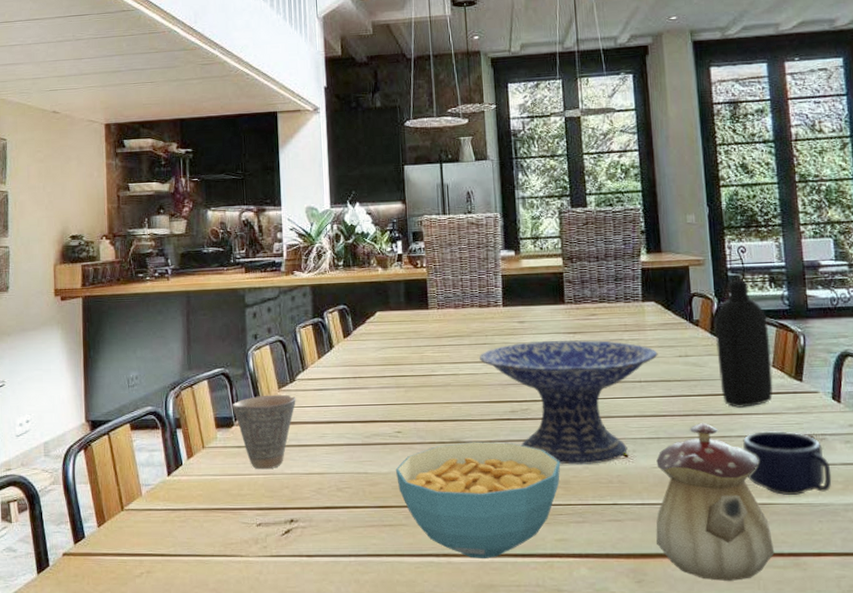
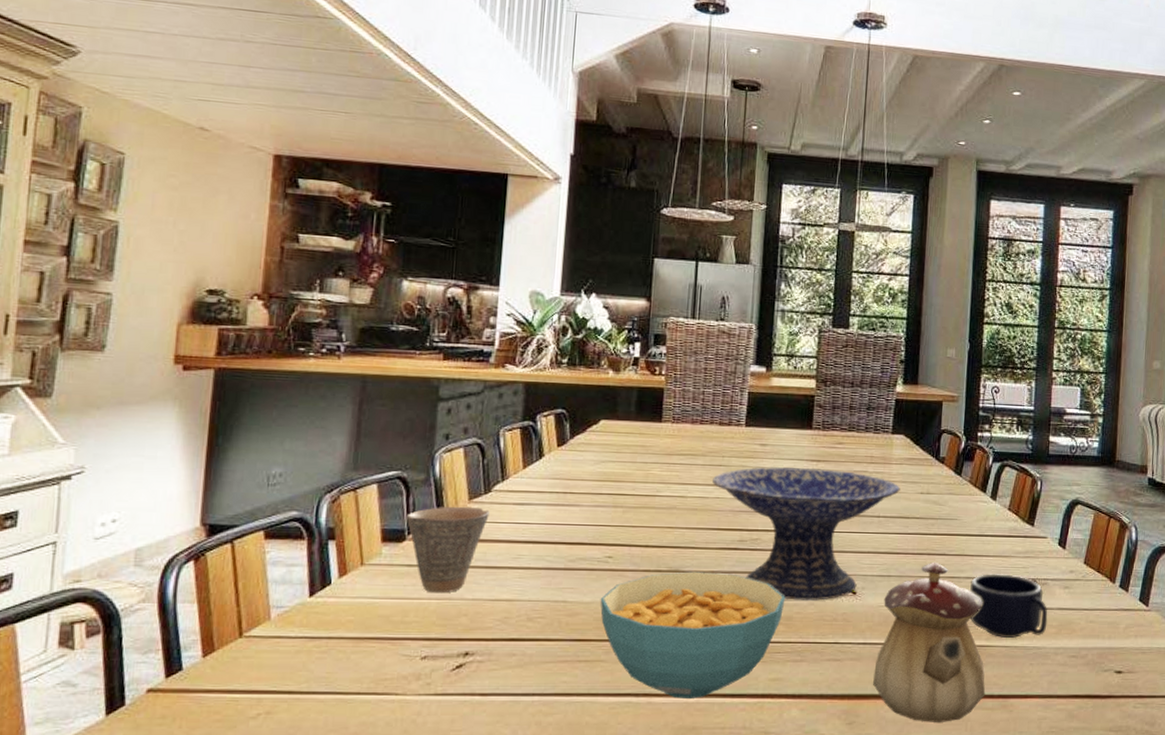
bottle: present [715,280,773,408] -> none [956,420,1010,549]

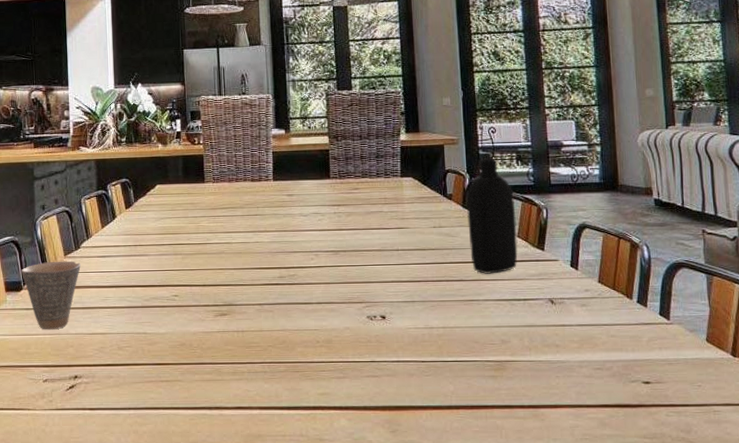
cereal bowl: present [600,571,786,698] -> none [172,304,324,411]
decorative bowl: present [712,467,900,601] -> none [251,211,414,326]
teapot: present [873,561,986,722] -> none [409,287,516,430]
bottle: none [956,420,1010,549] -> present [467,158,518,274]
mug: present [970,574,1048,638] -> none [490,295,569,353]

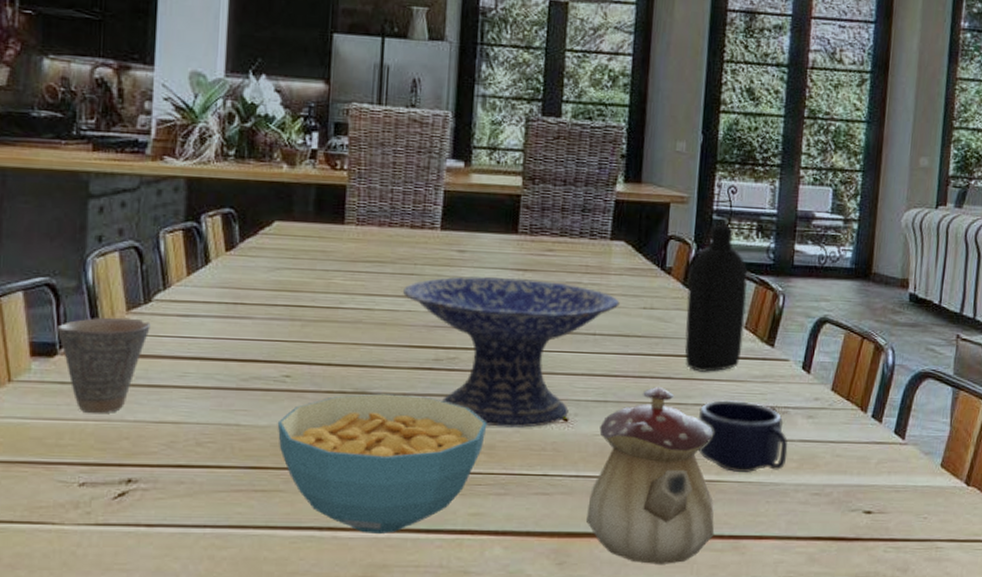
cereal bowl: none [172,304,324,411] -> present [277,393,487,534]
decorative bowl: none [251,211,414,326] -> present [403,276,620,428]
teapot: none [409,287,516,430] -> present [587,386,715,564]
mug: none [490,295,569,353] -> present [699,400,788,472]

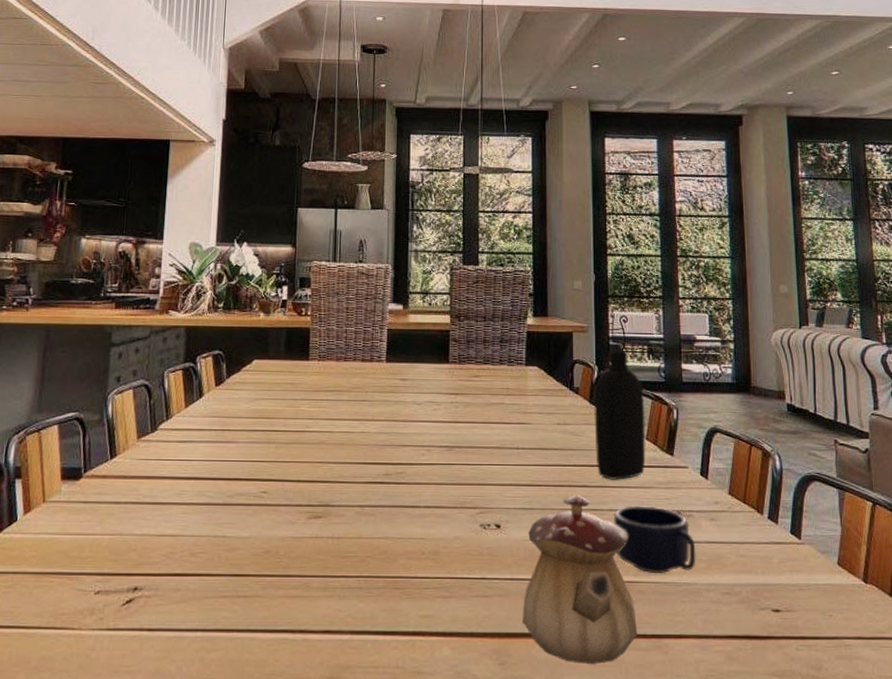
cup: present [56,317,151,414] -> none [82,445,156,529]
cereal bowl: present [277,393,487,534] -> none [256,506,432,636]
decorative bowl: present [403,276,620,428] -> none [358,400,537,535]

